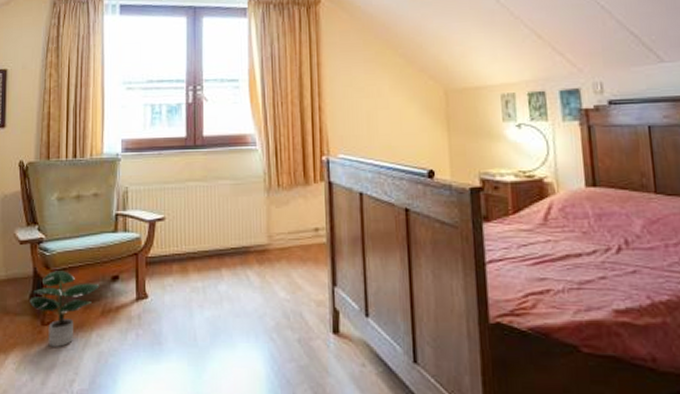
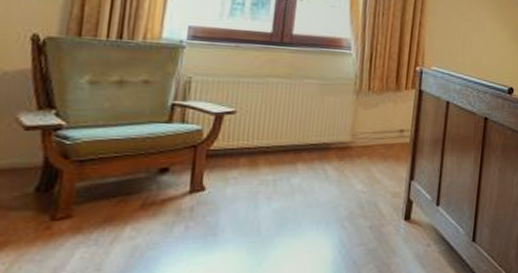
potted plant: present [30,271,100,347] -> none [34,161,142,243]

